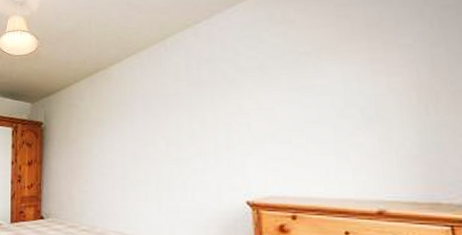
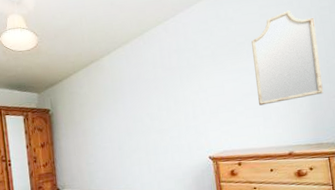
home mirror: none [321,10,444,139] -> present [251,10,324,106]

